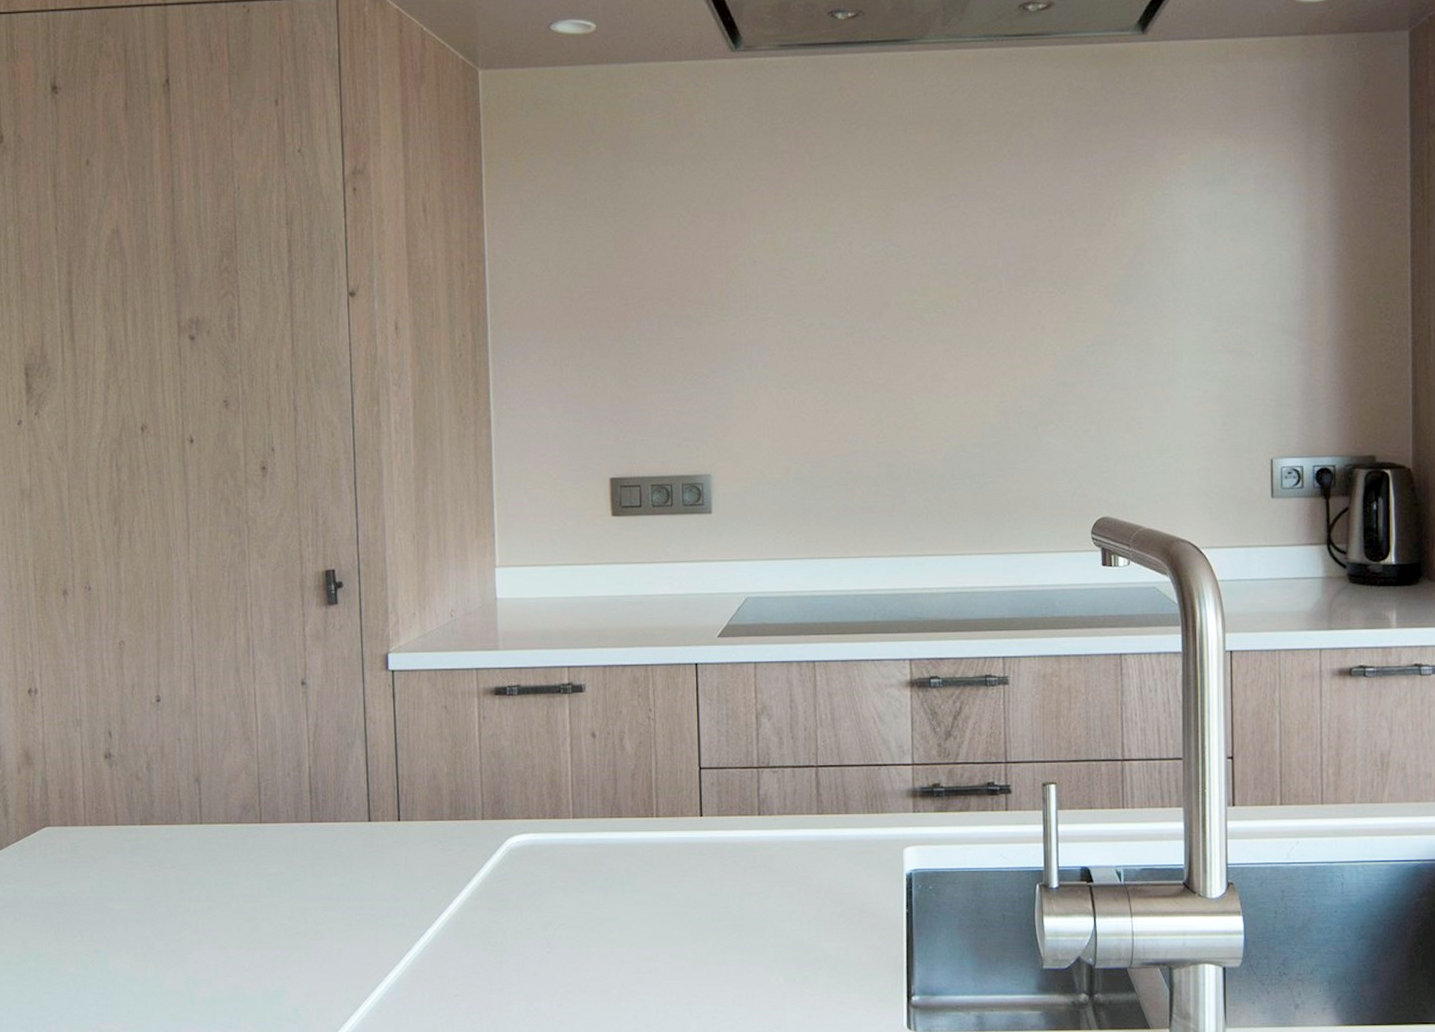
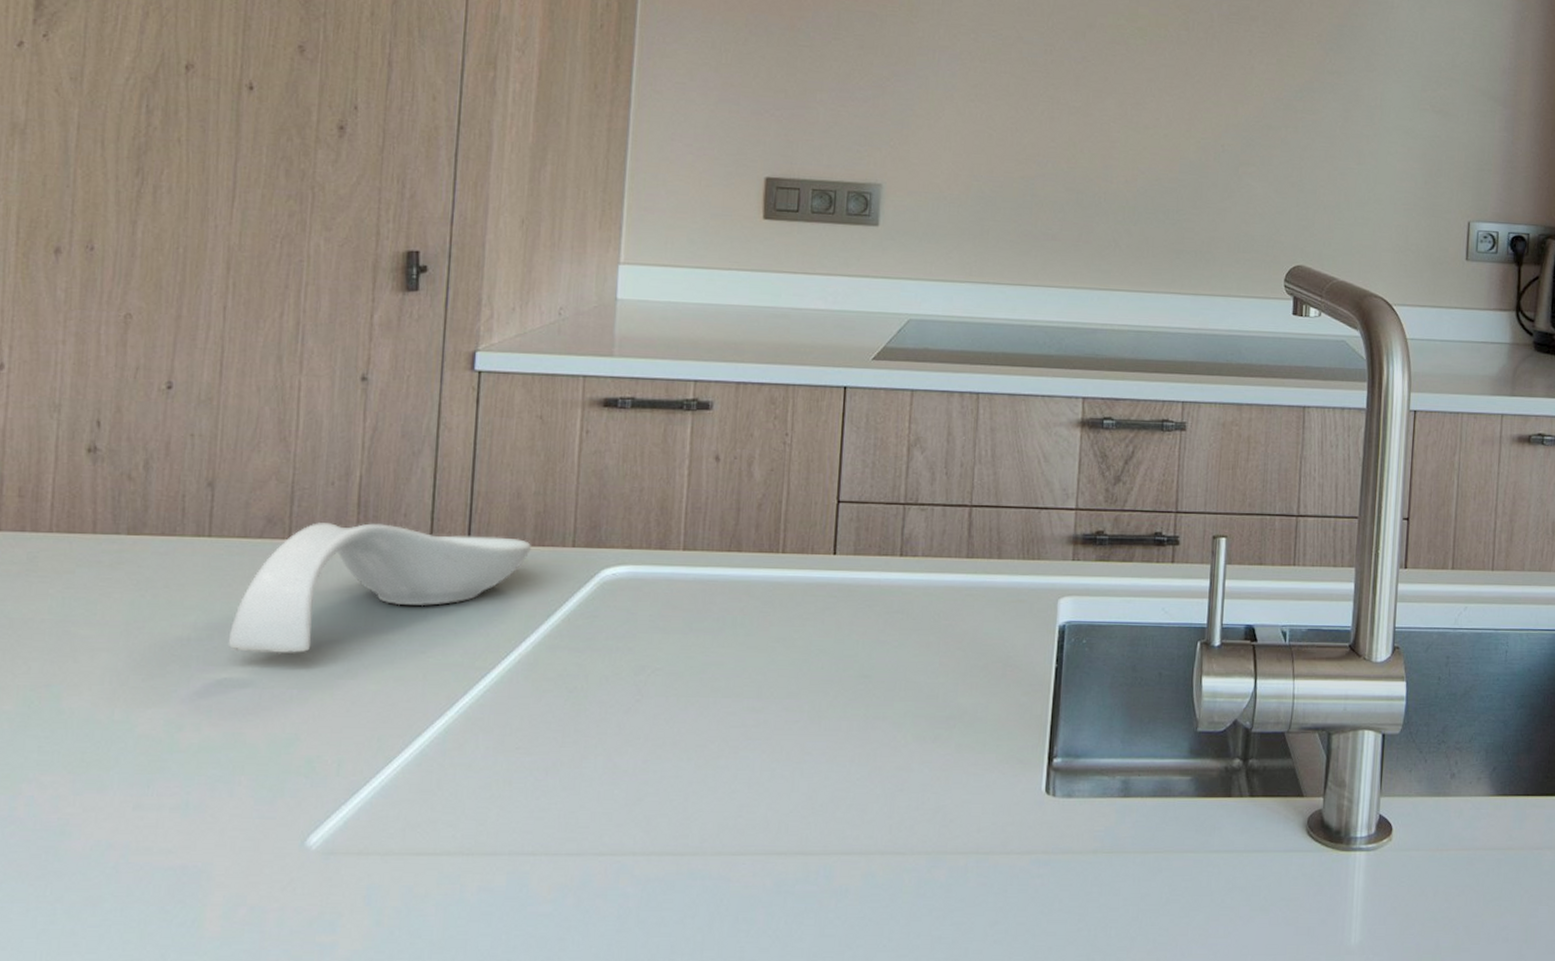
spoon rest: none [224,806,449,920] -> present [228,523,531,654]

